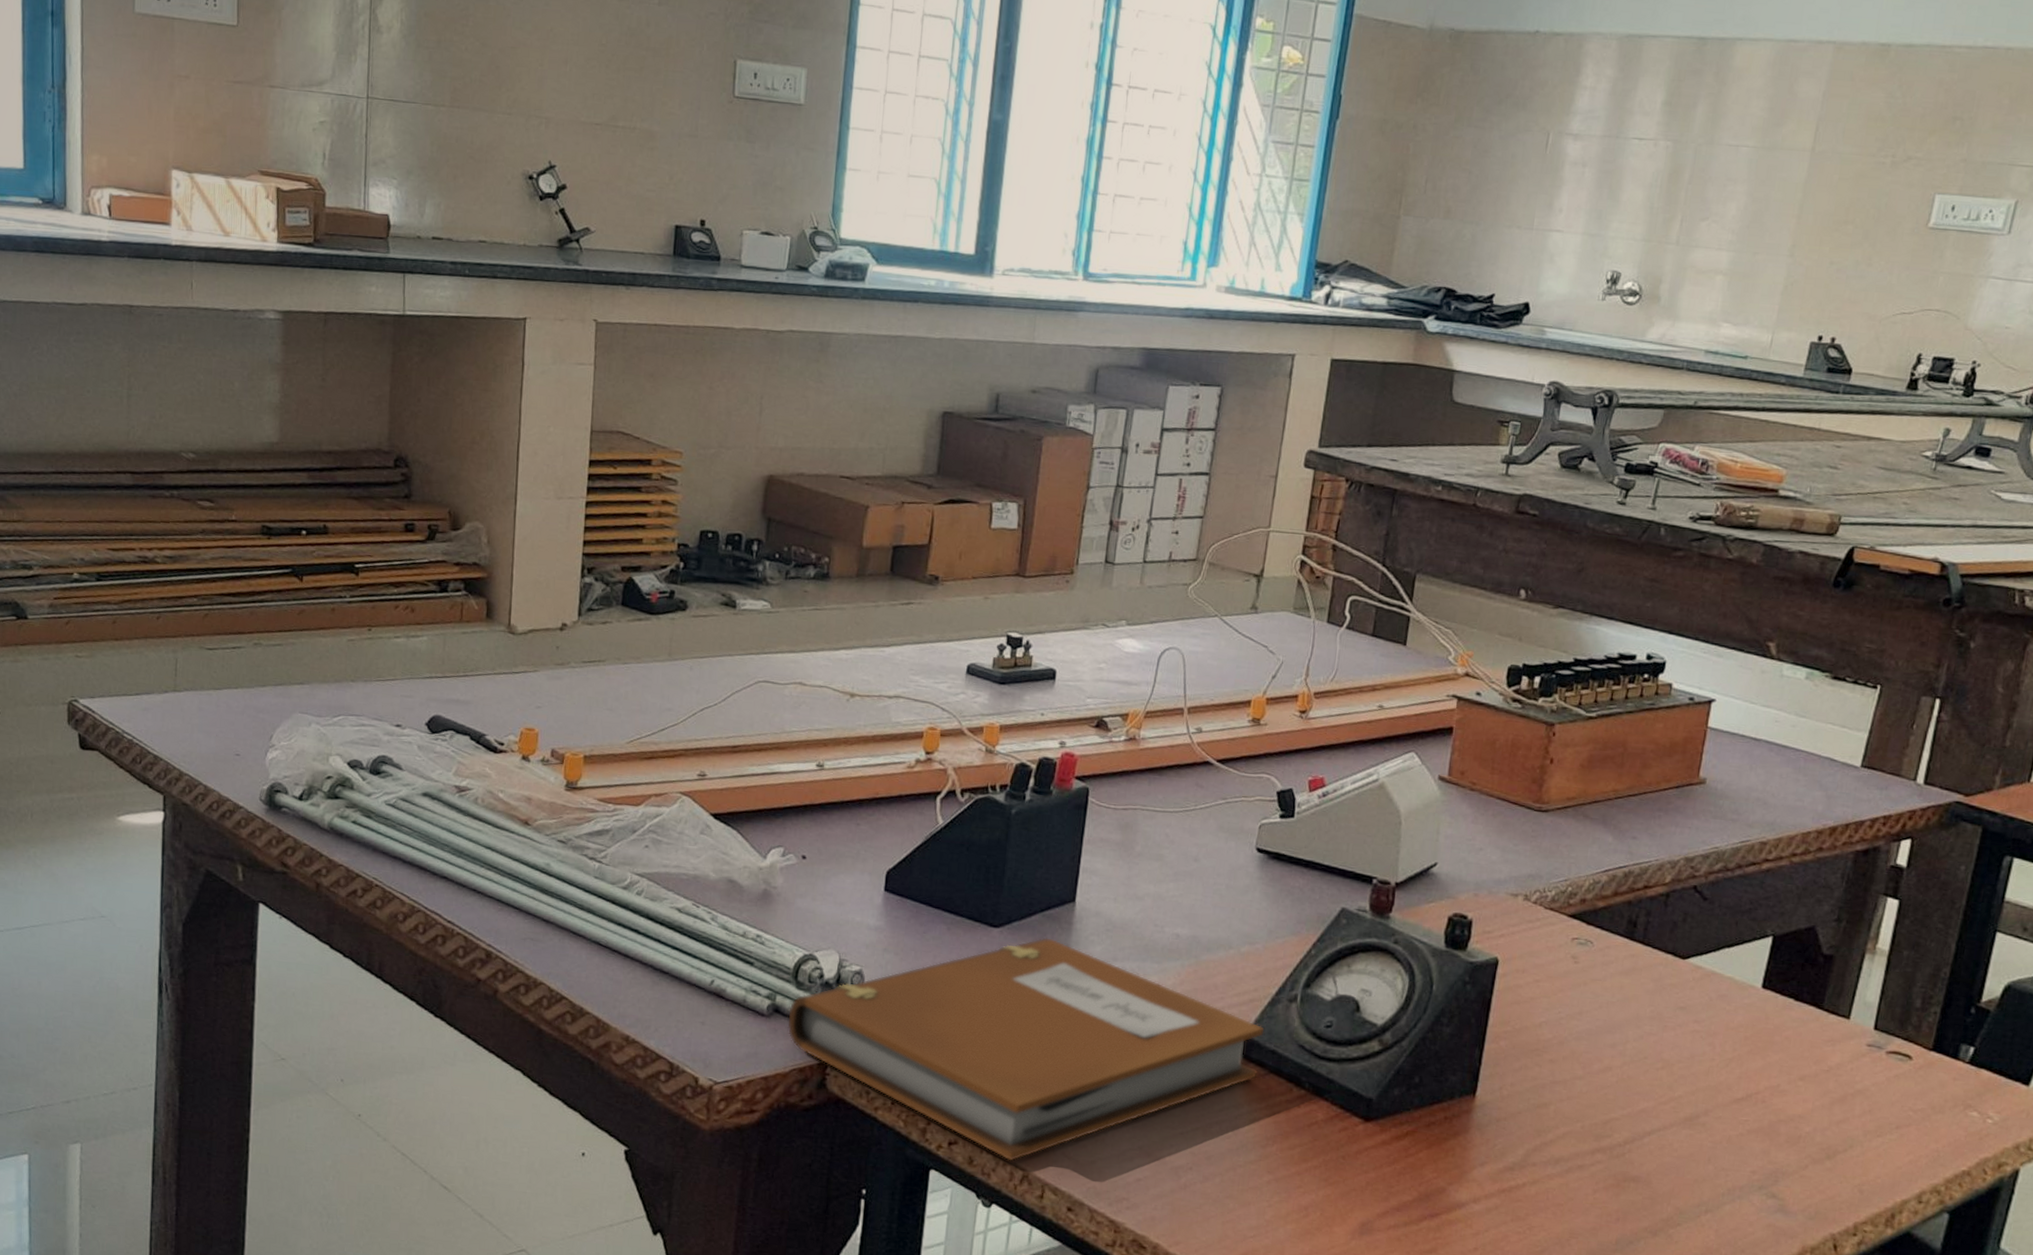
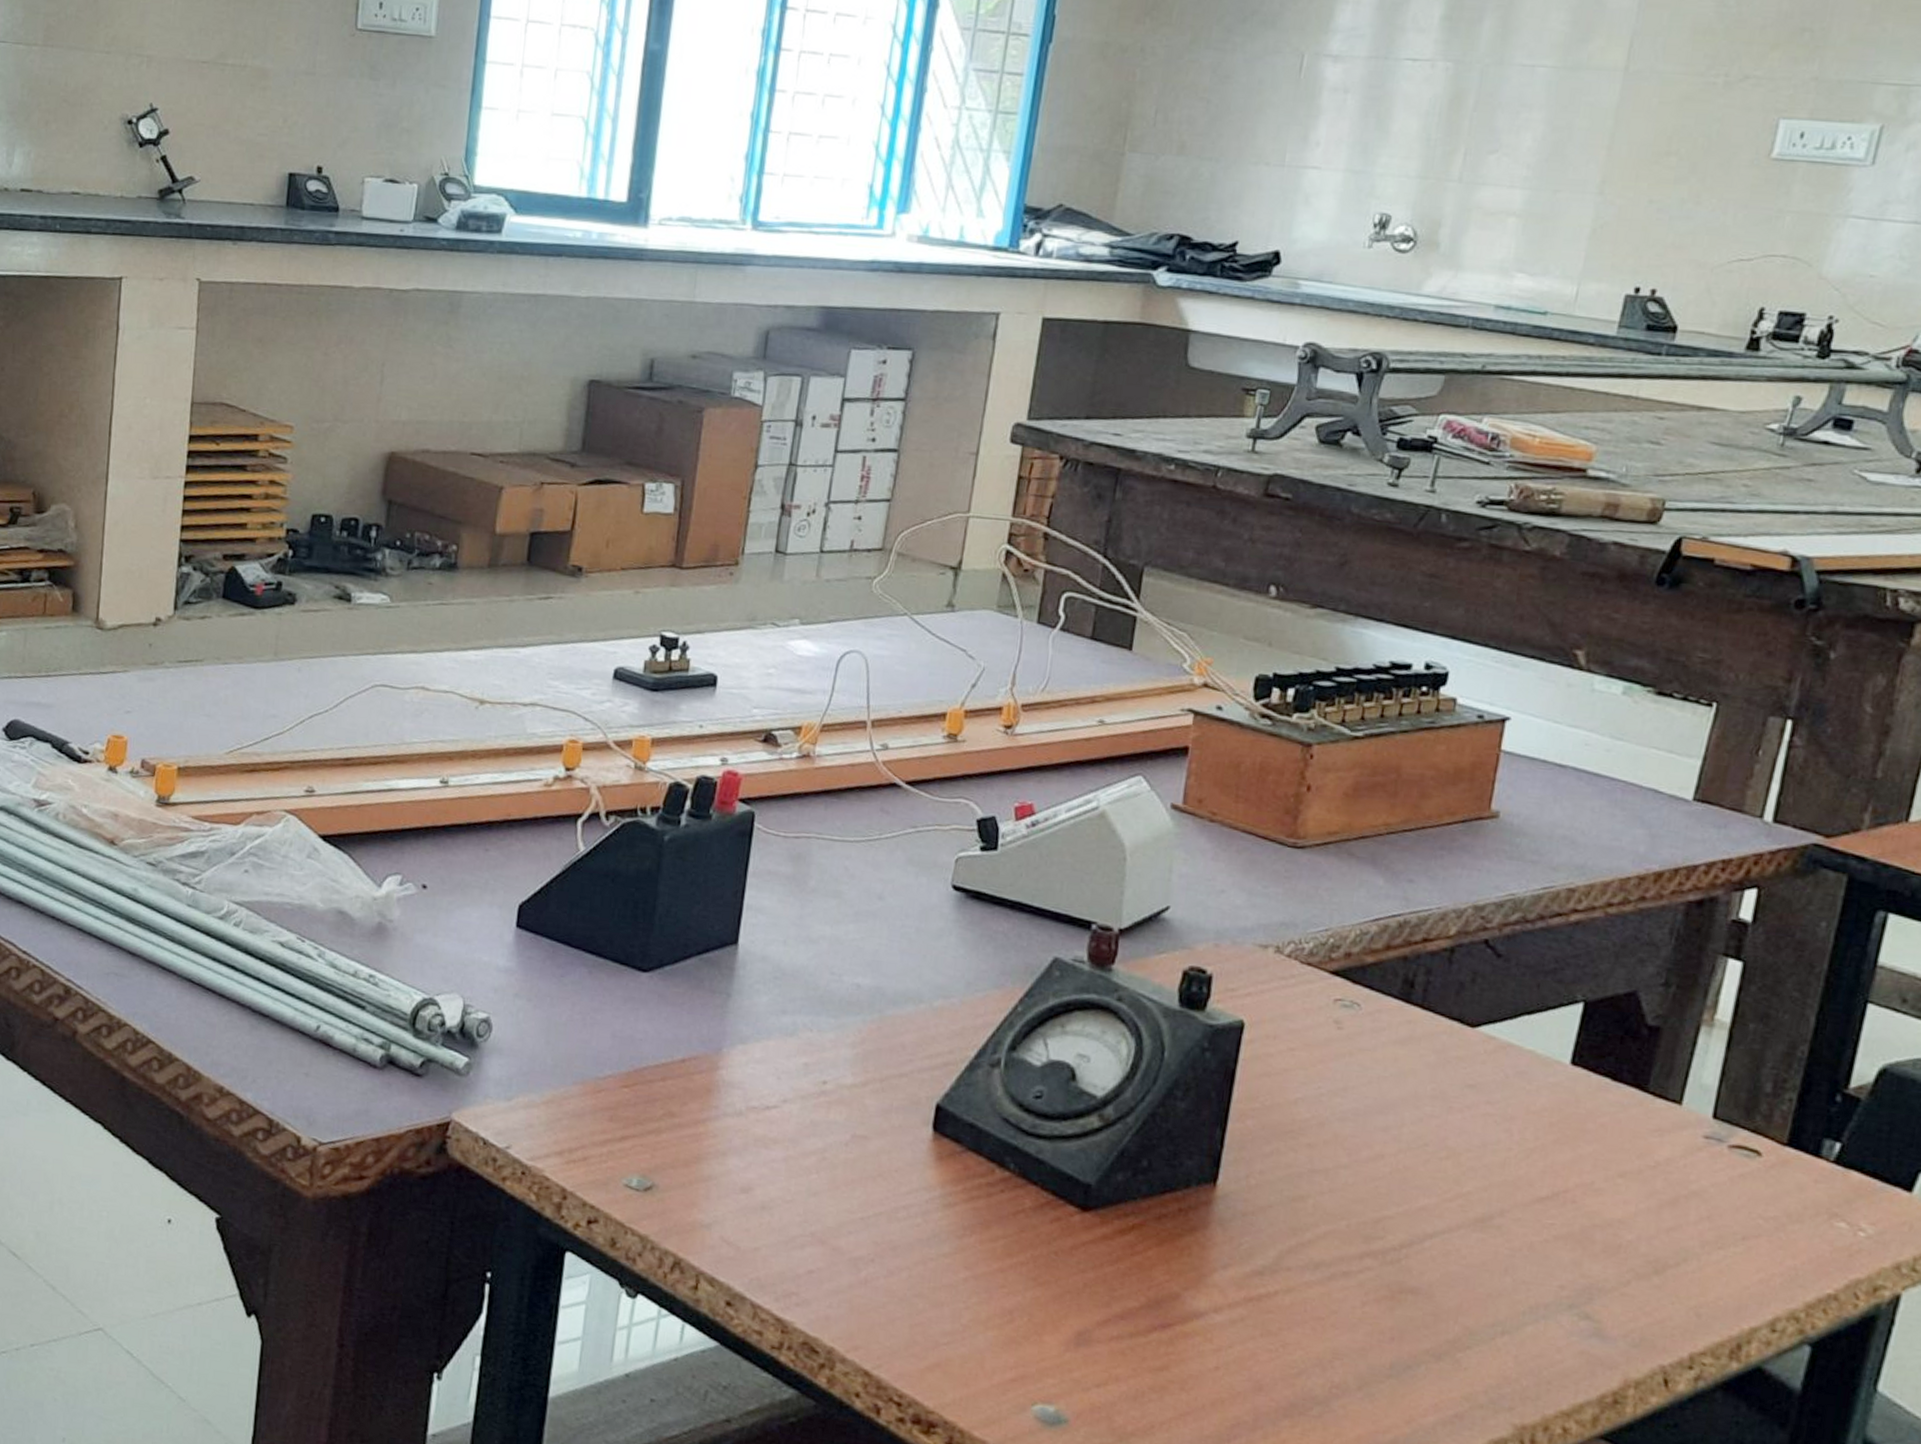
notebook: present [787,937,1265,1162] -> none [403,985,961,1245]

